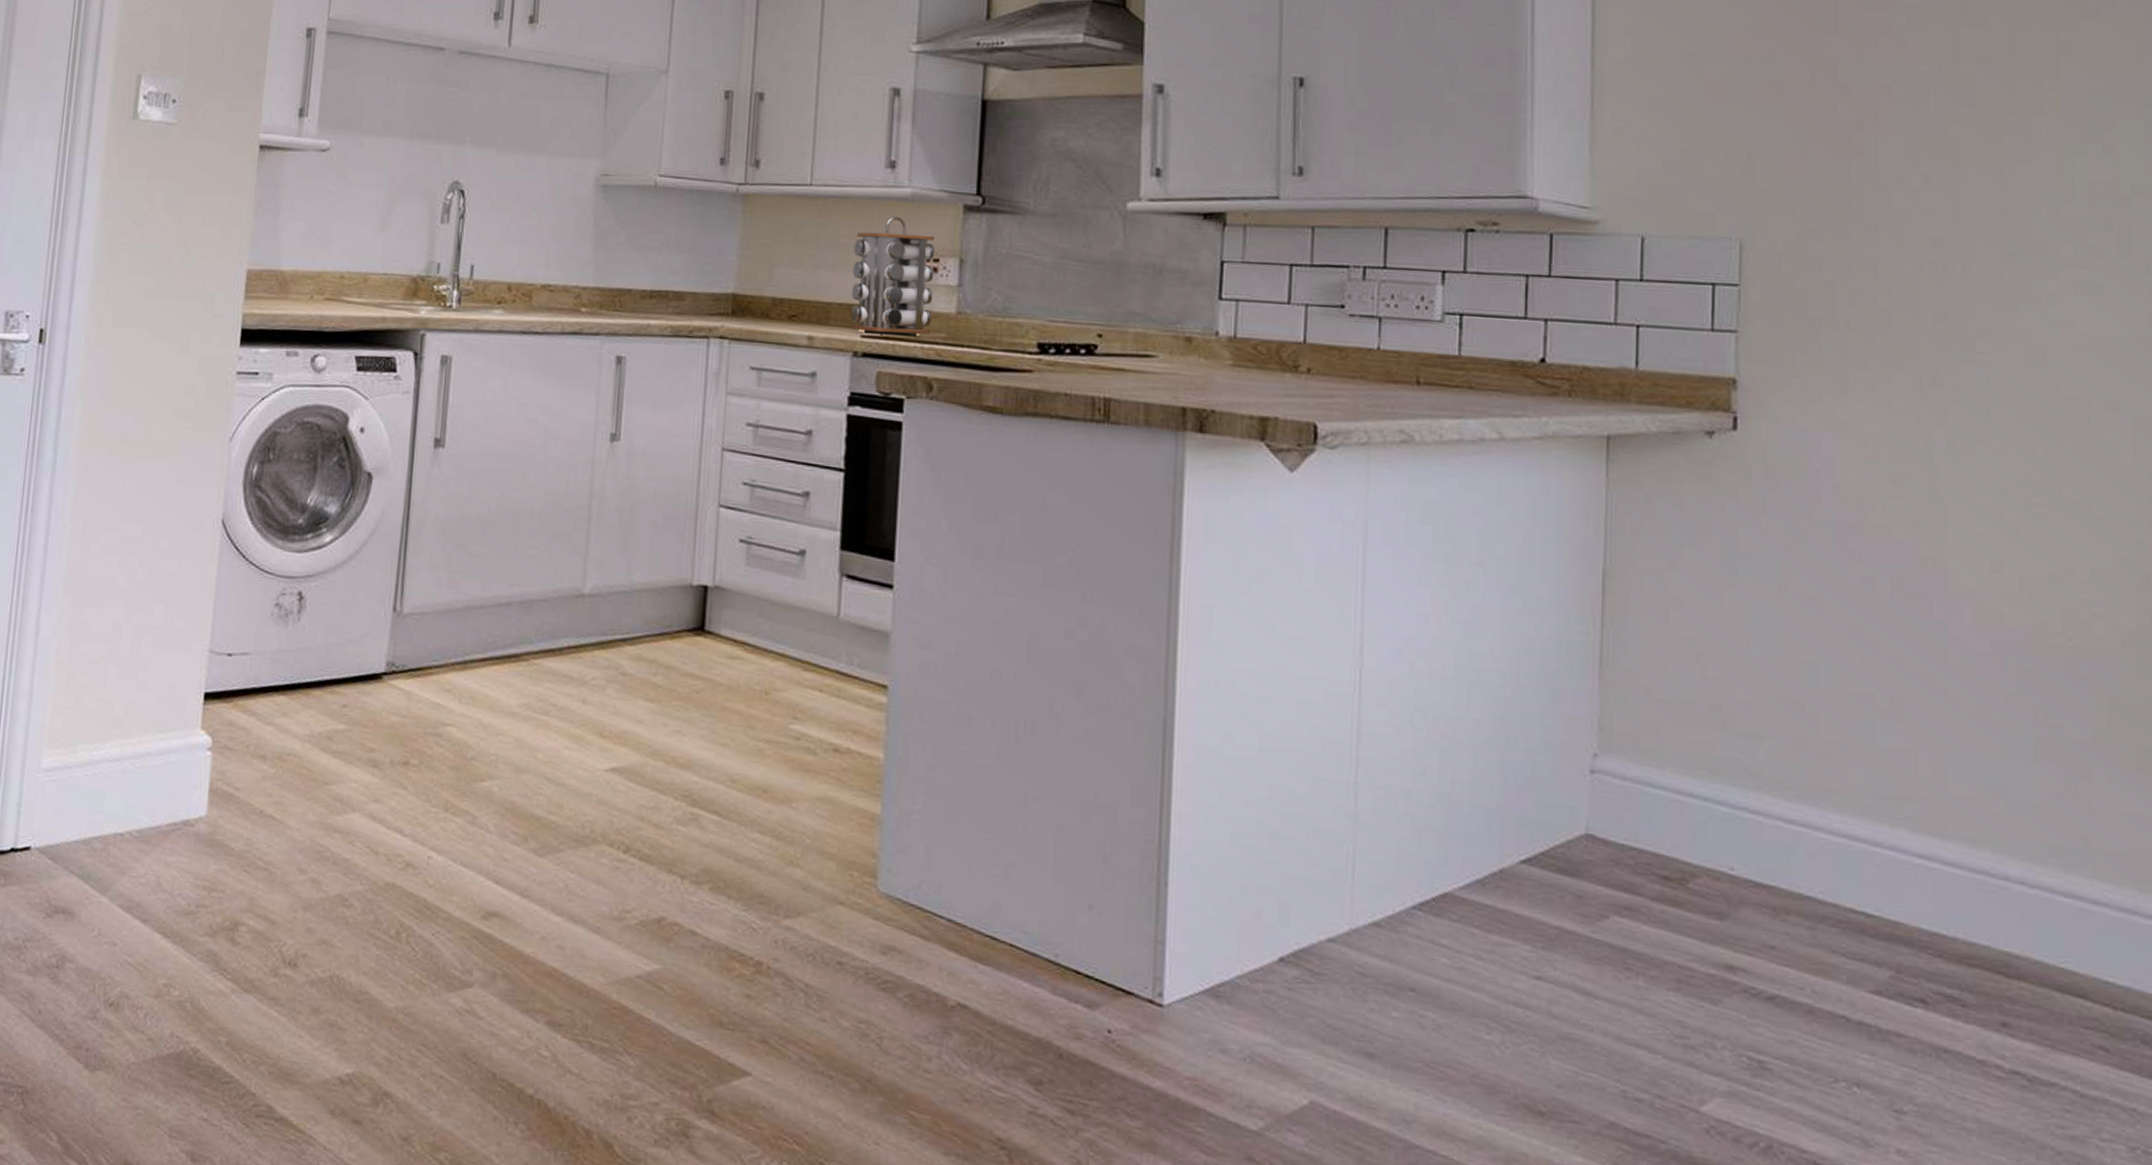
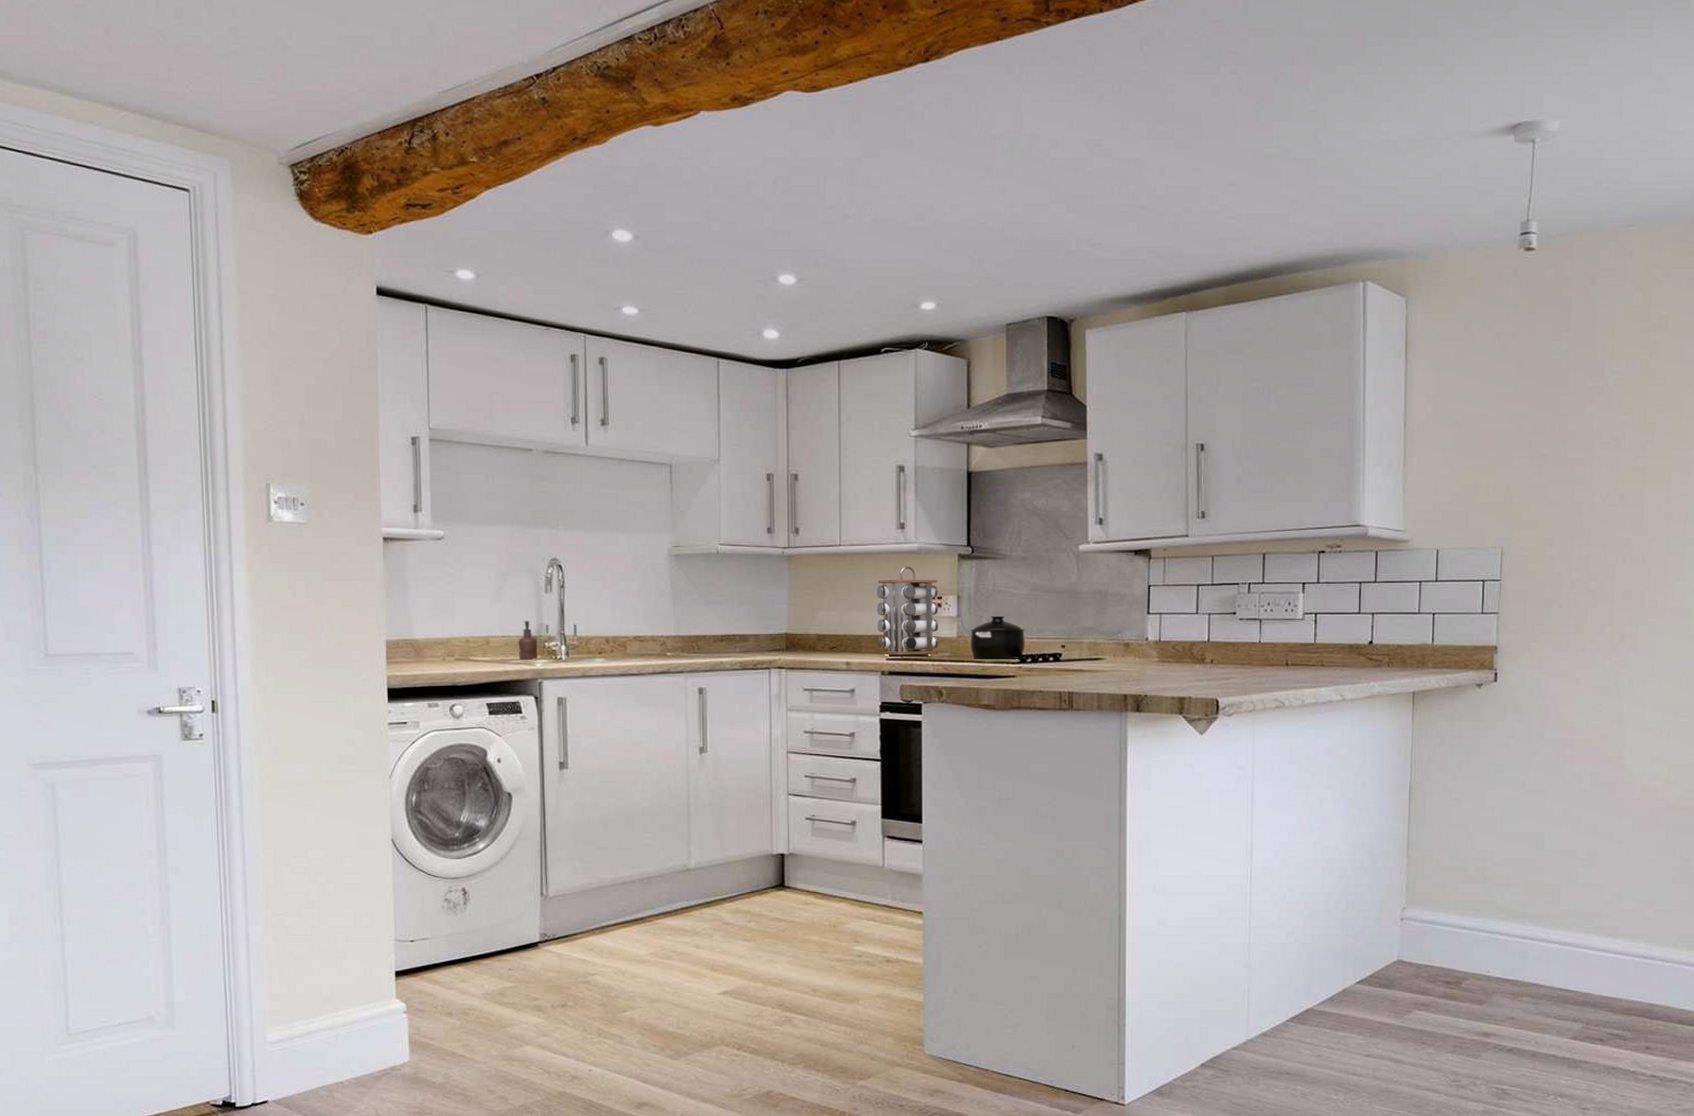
soap dispenser: none [400,256,425,308] -> present [518,620,538,662]
saucepan: none [973,288,1048,348] -> present [970,615,1025,659]

